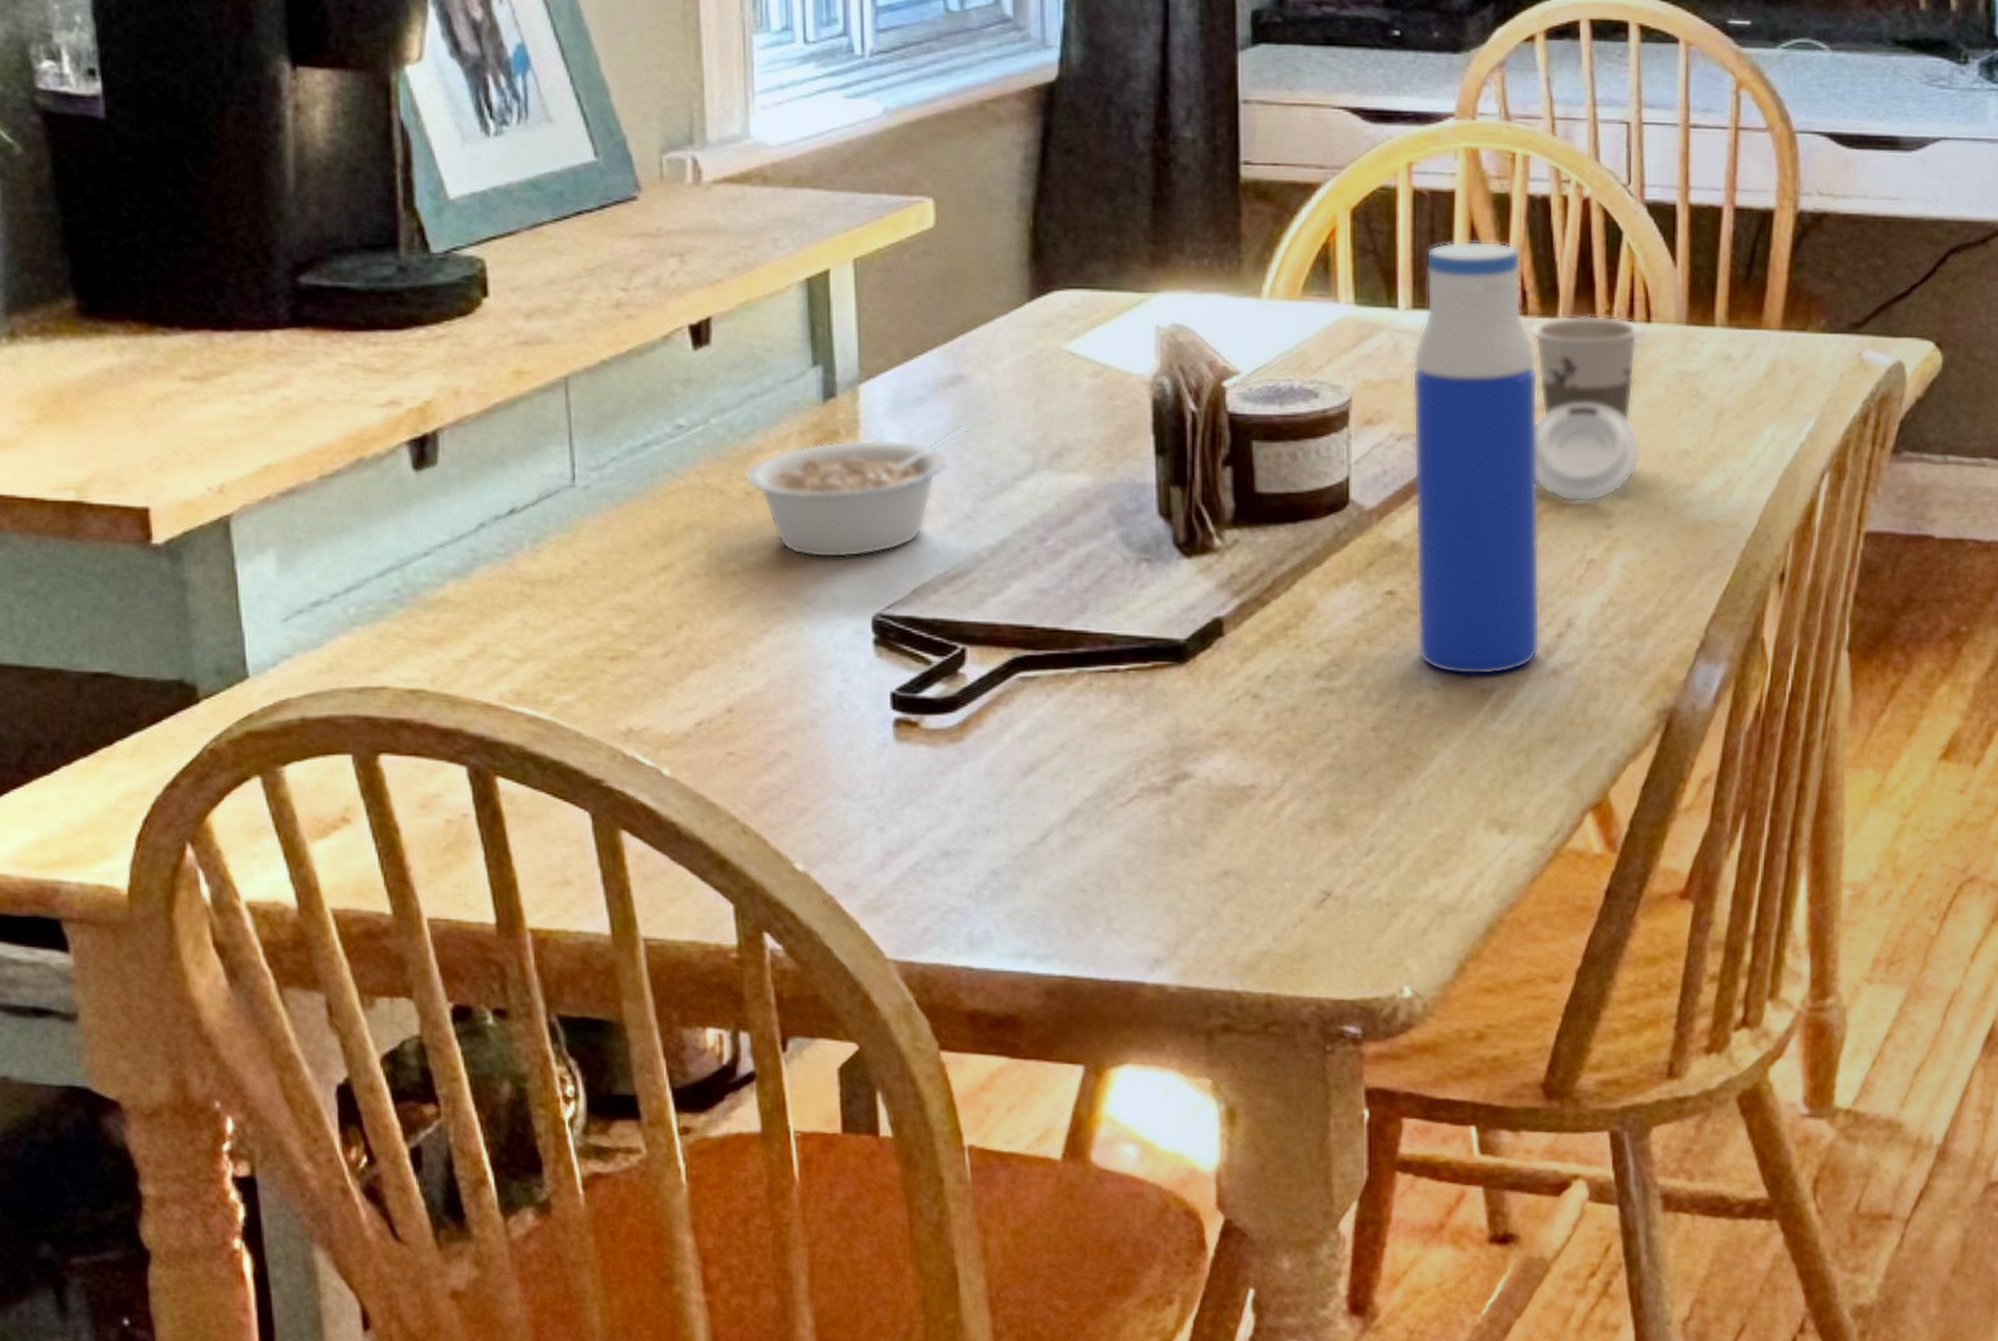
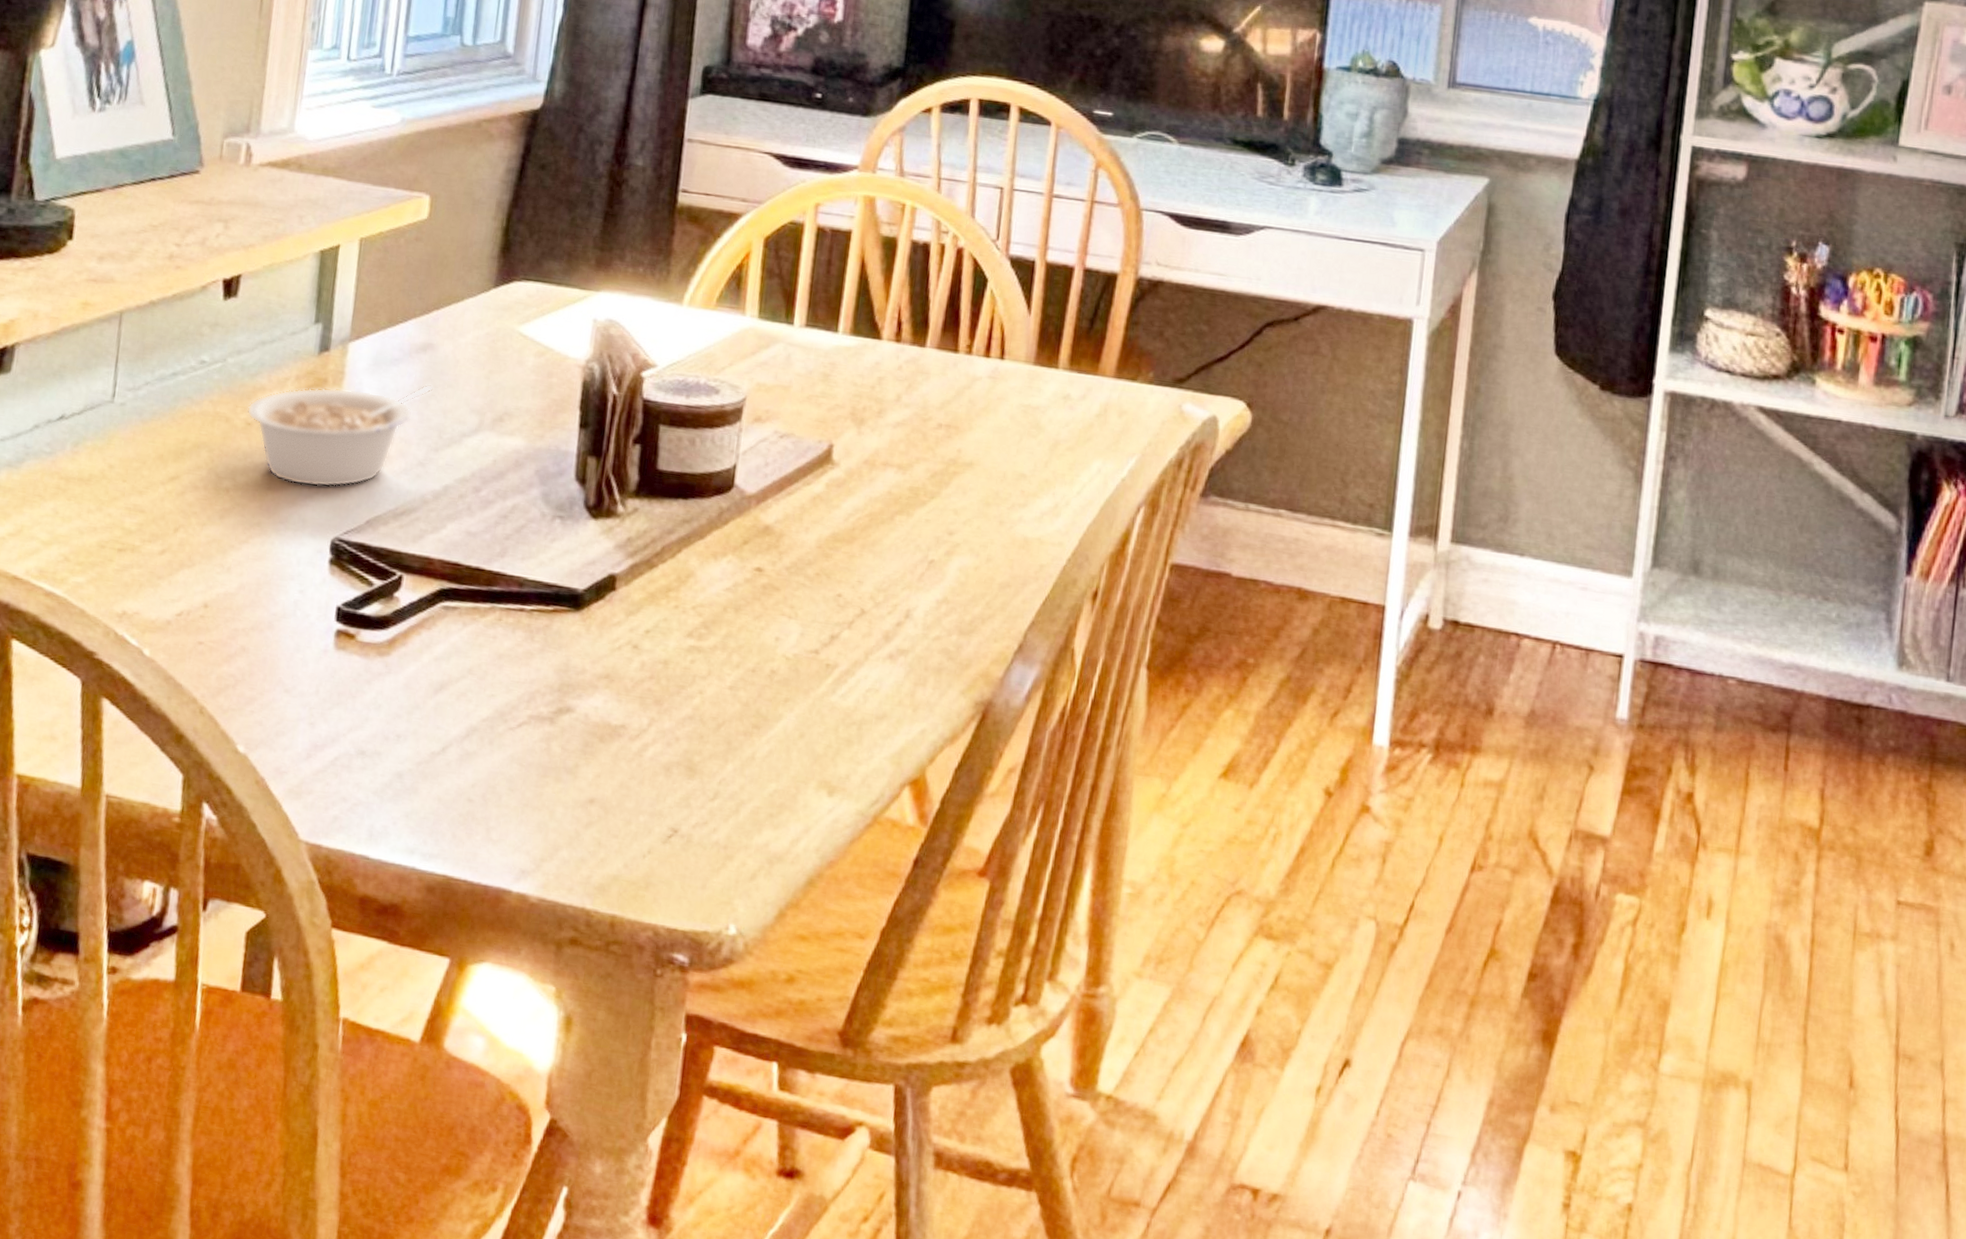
water bottle: present [1412,240,1540,675] -> none [776,273,905,652]
cup: present [1529,314,1643,502] -> none [892,346,997,510]

